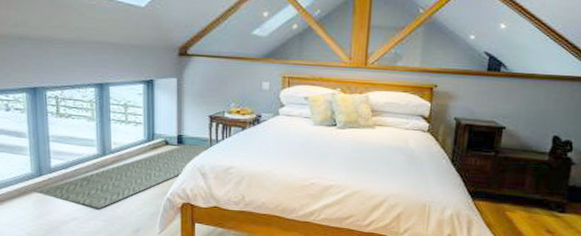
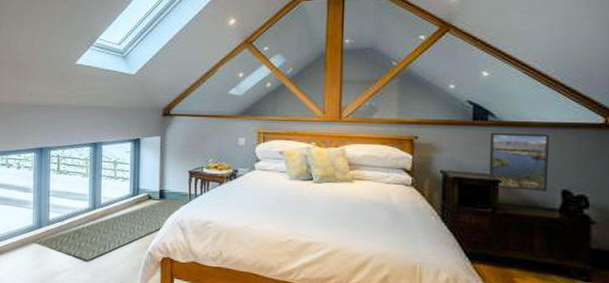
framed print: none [495,82,550,137] -> present [488,132,550,192]

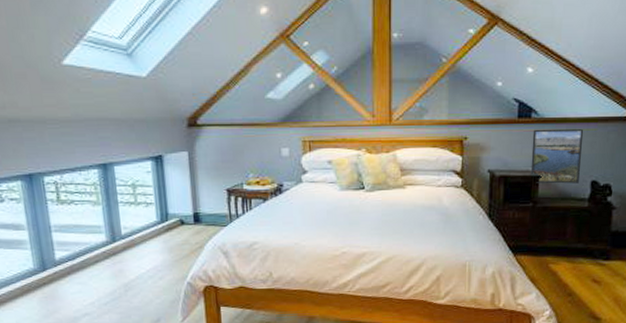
rug: present [33,197,188,261] -> none [37,220,229,301]

